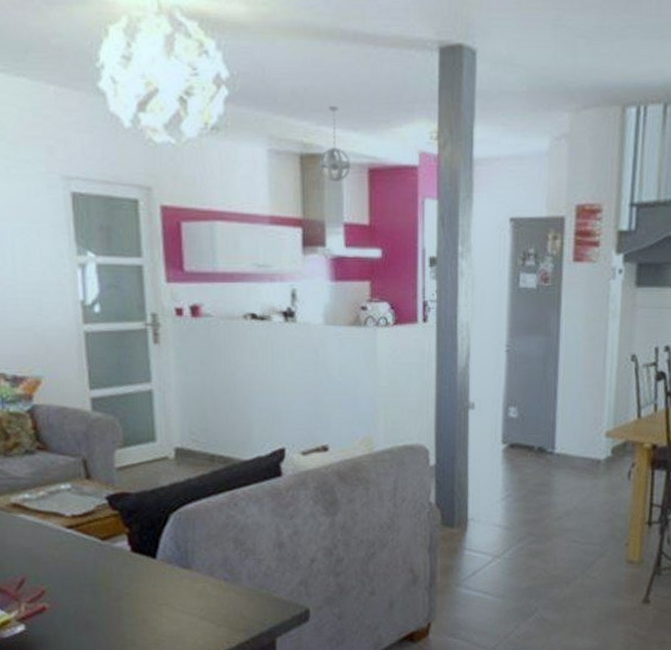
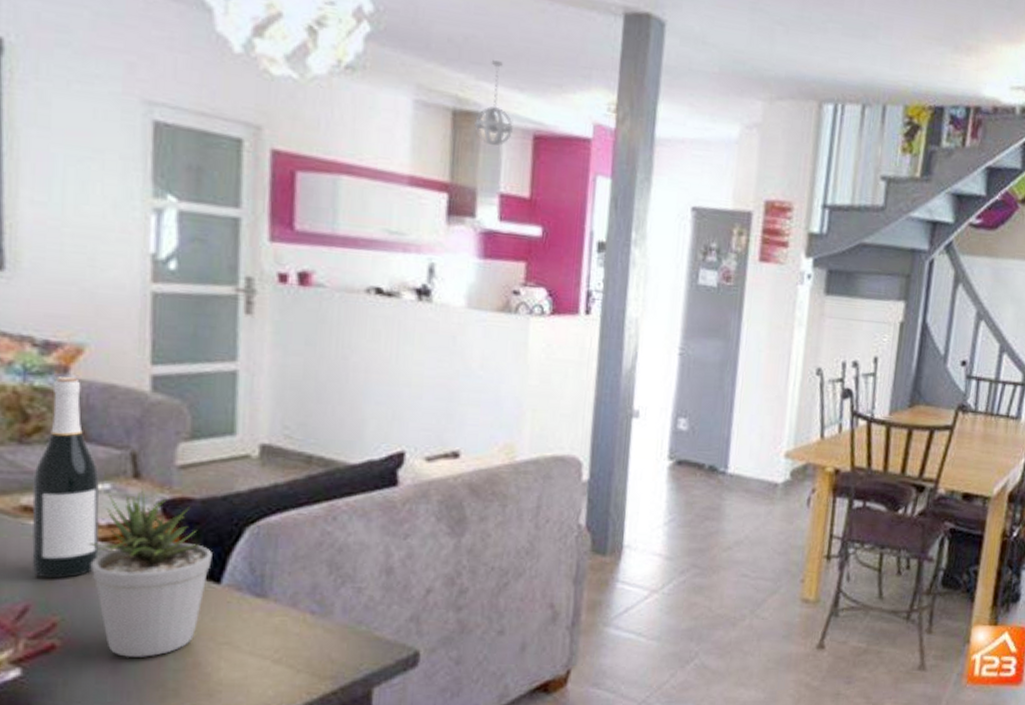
wine bottle: none [17,402,68,558] -> present [32,376,100,579]
potted plant: none [60,485,148,616] -> present [88,487,212,657]

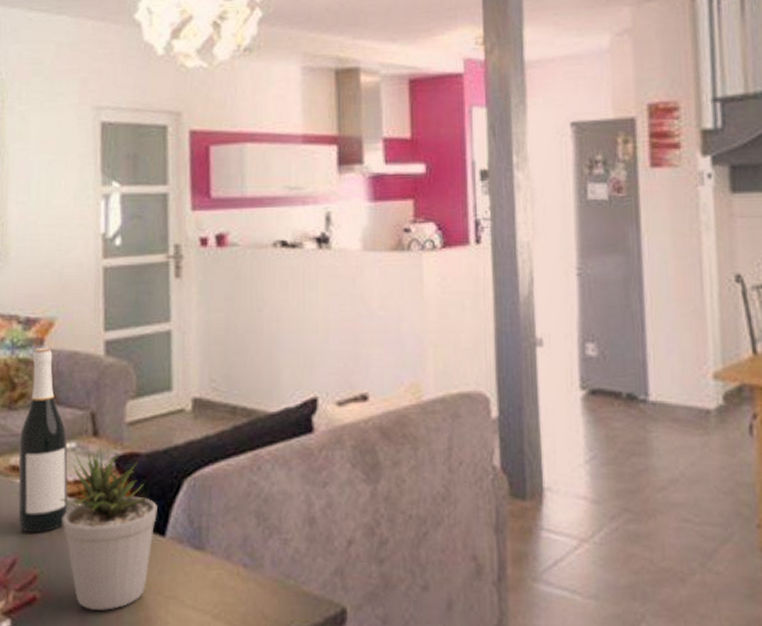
pendant light: present [474,60,513,146] -> none [355,19,390,96]

